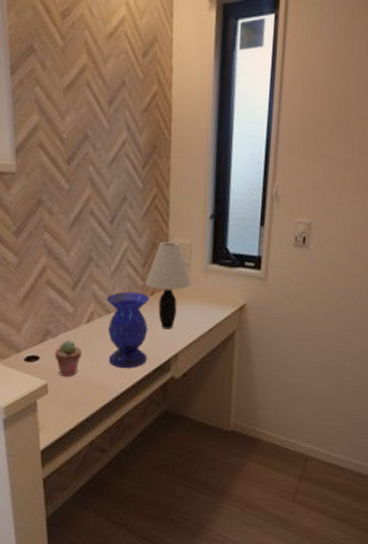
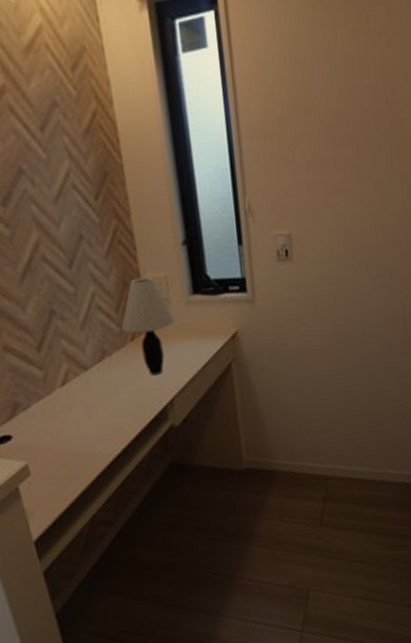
potted succulent: present [54,339,82,378] -> none [29,409,63,453]
vase: present [106,291,150,369] -> none [79,340,140,429]

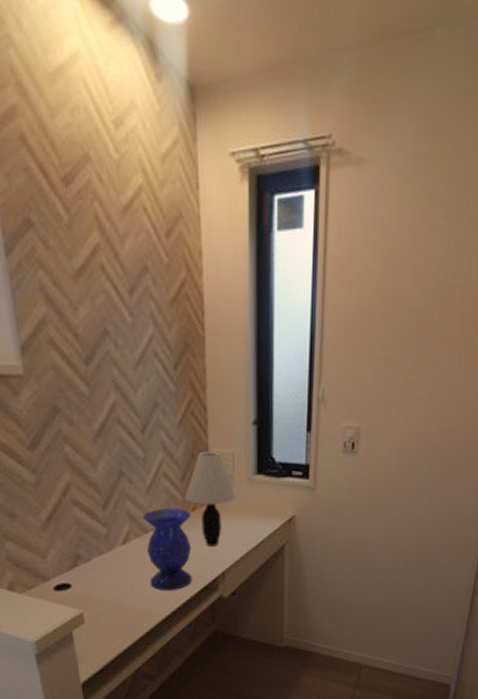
vase: none [79,340,140,429] -> present [142,508,192,591]

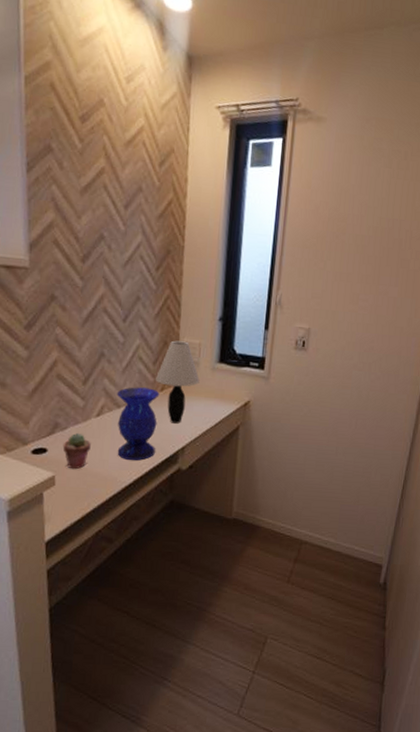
potted succulent: none [88,564,120,605] -> present [62,432,91,470]

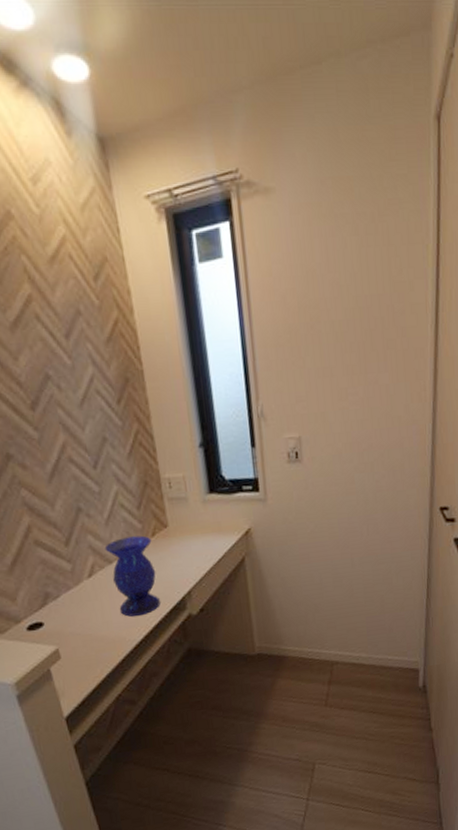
potted succulent: present [62,432,91,470] -> none [59,598,90,638]
table lamp: present [156,340,200,424] -> none [143,477,192,569]

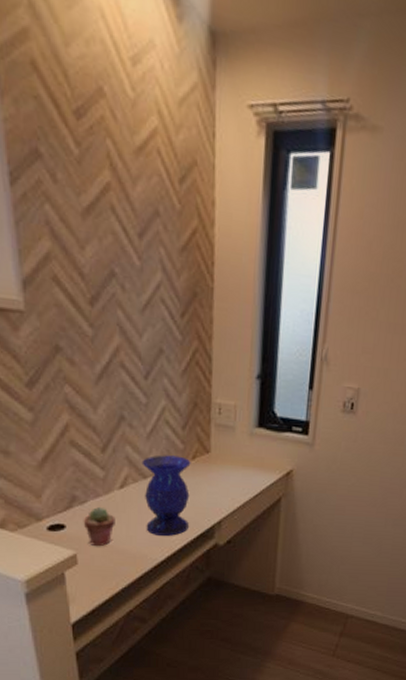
potted succulent: none [59,598,90,638] -> present [83,506,115,547]

